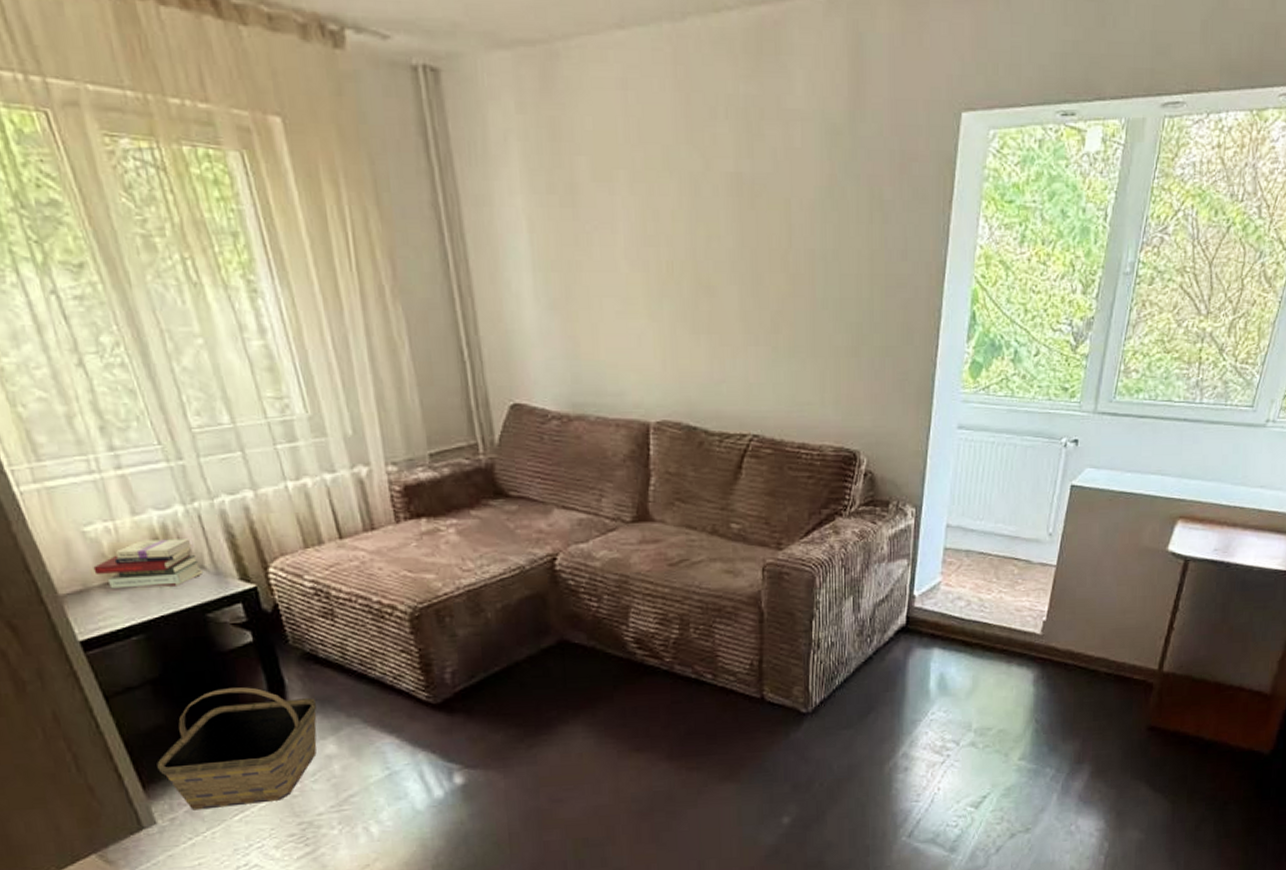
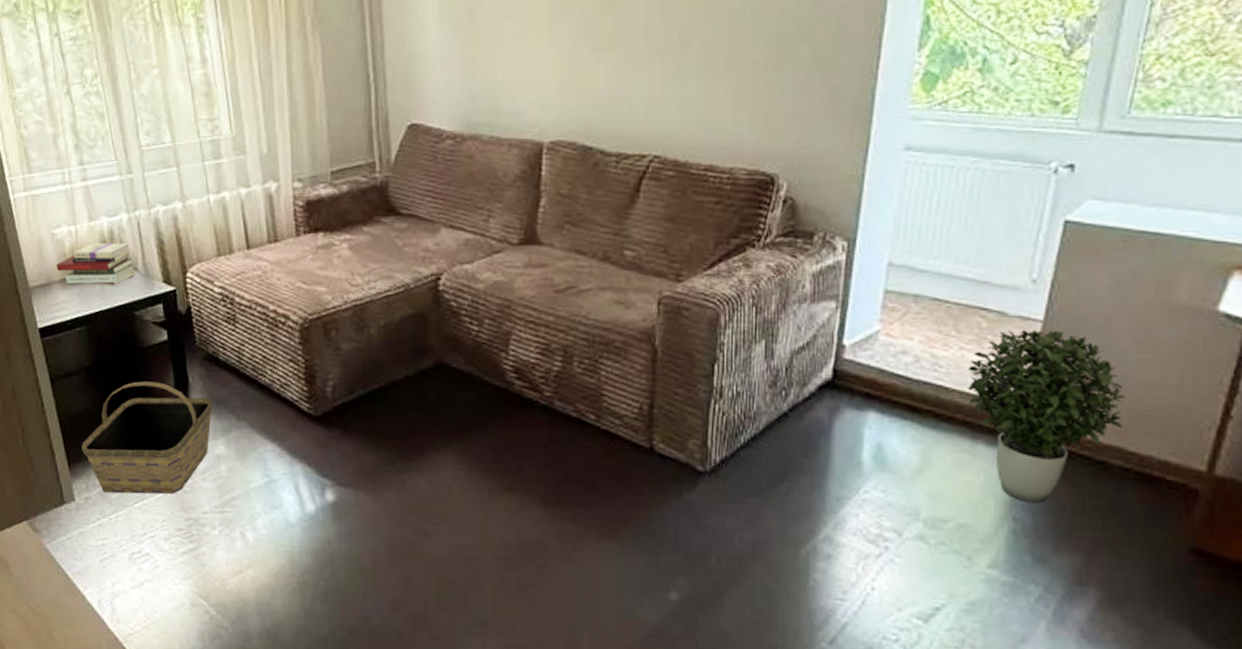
potted plant: none [1005,572,1109,708] -> present [968,329,1126,504]

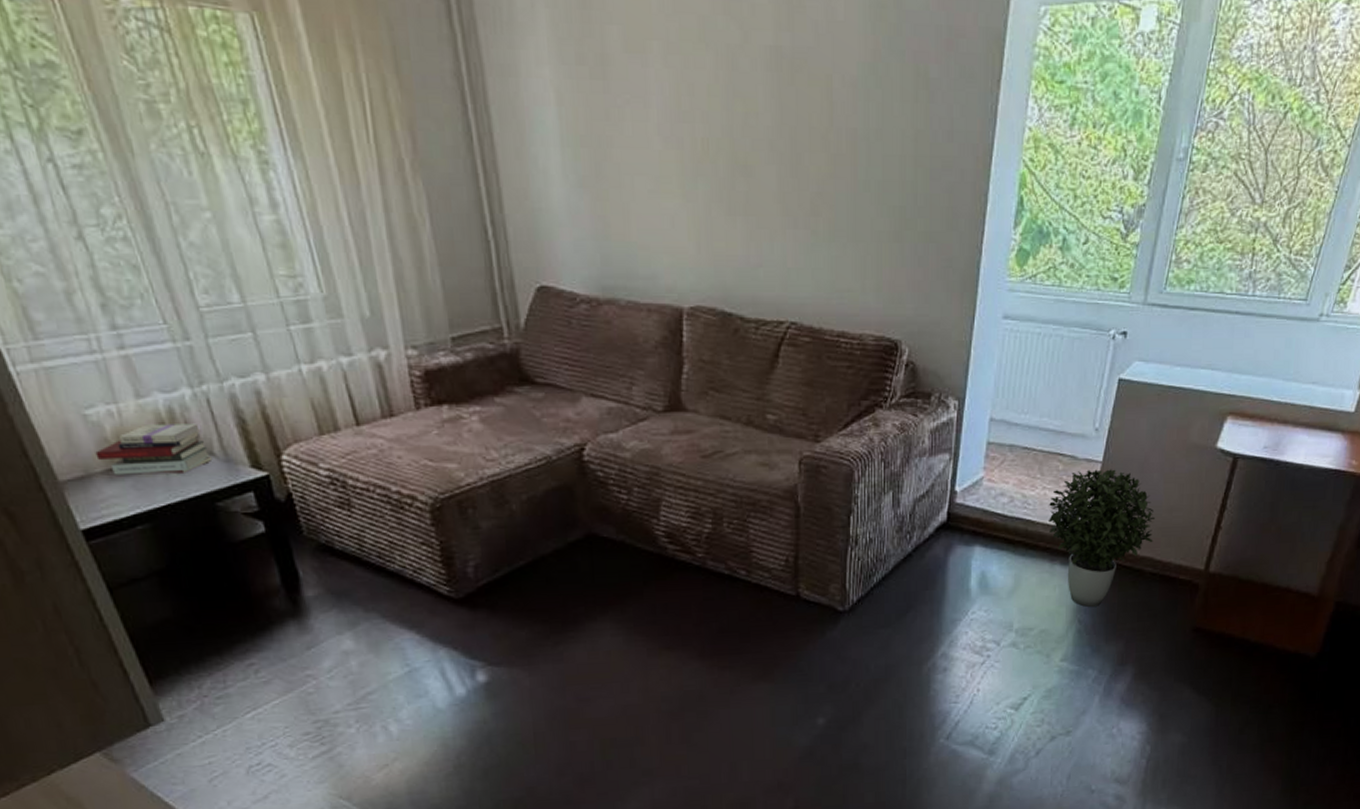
basket: present [81,381,213,494] -> none [164,580,333,707]

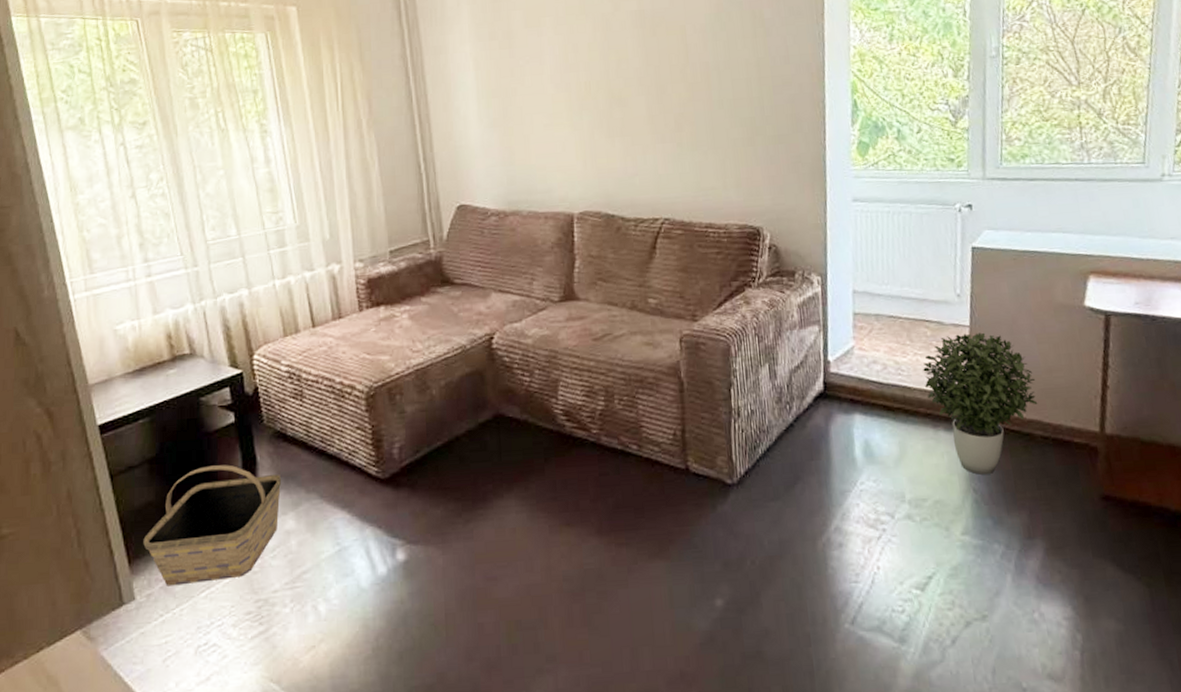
books: present [95,423,211,475] -> none [118,332,201,378]
basket: none [164,580,333,707] -> present [143,465,282,586]

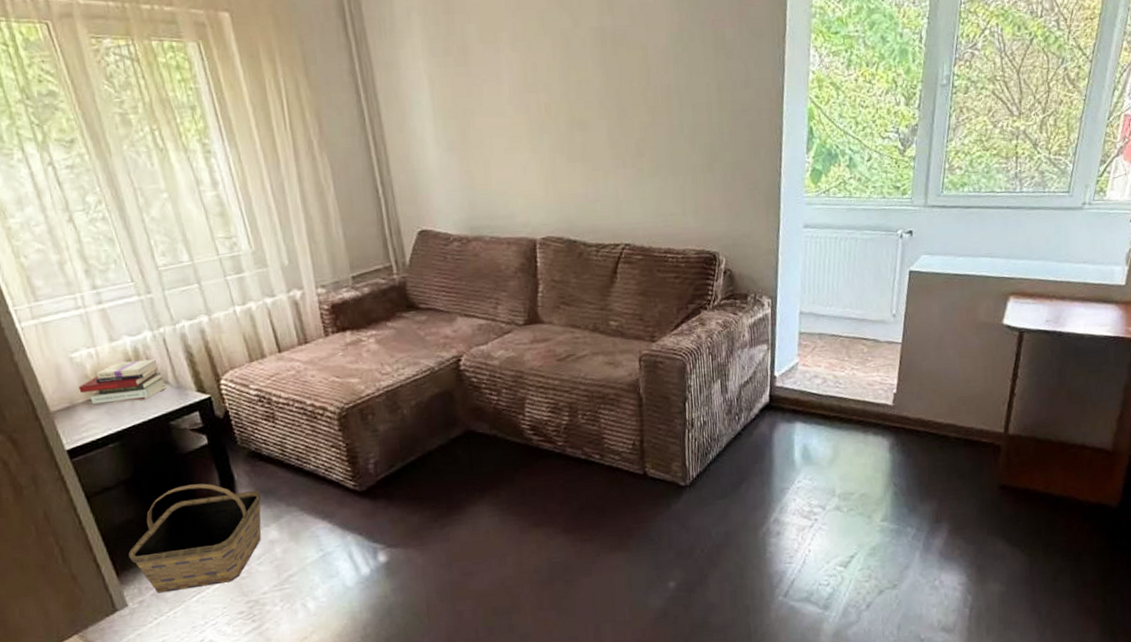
books: none [118,332,201,378] -> present [78,359,166,404]
potted plant: present [923,332,1038,475] -> none [858,348,955,472]

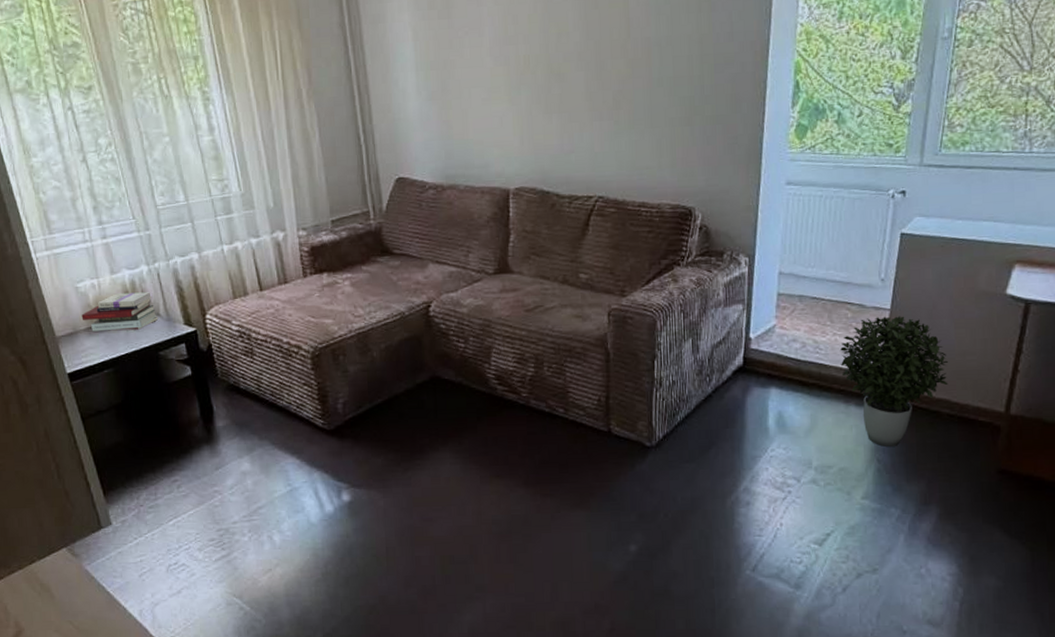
basket: present [128,483,262,593] -> none [115,412,237,515]
potted plant: none [858,348,955,472] -> present [840,316,949,448]

